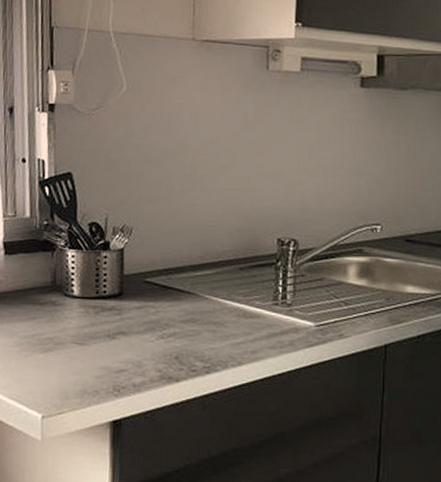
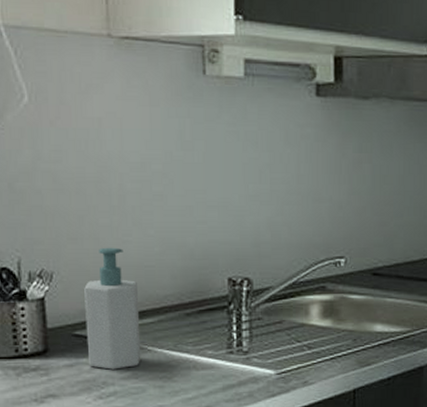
soap bottle: none [155,208,201,313] -> present [84,247,141,370]

